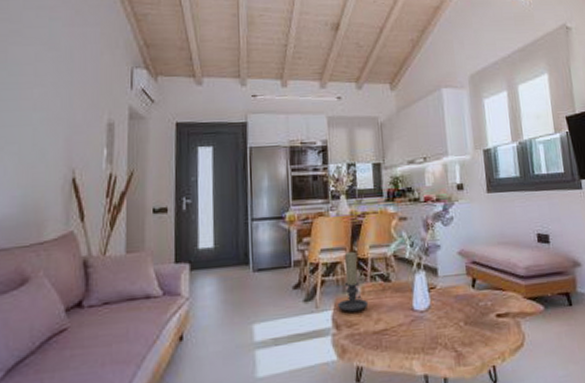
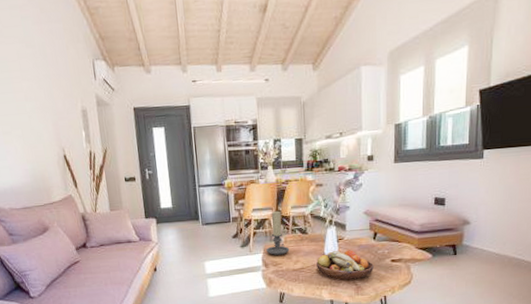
fruit bowl: none [403,302,476,345] -> present [316,250,374,281]

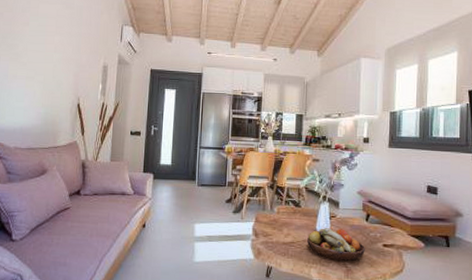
candle holder: present [266,211,290,255] -> none [258,180,282,226]

